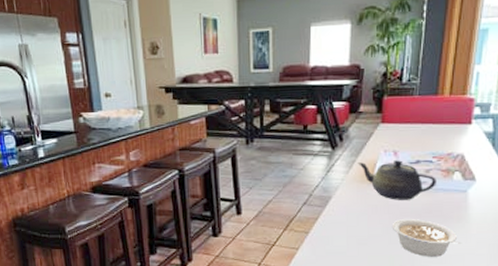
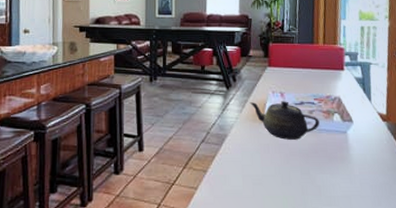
legume: present [393,219,462,257] -> none [284,159,348,198]

